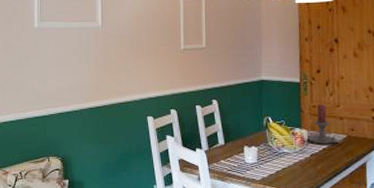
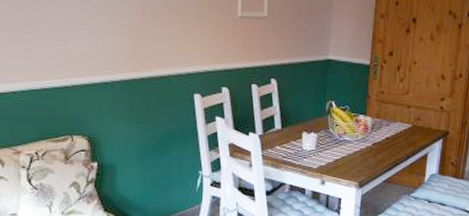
candle holder: present [307,104,343,144] -> none [371,90,407,133]

